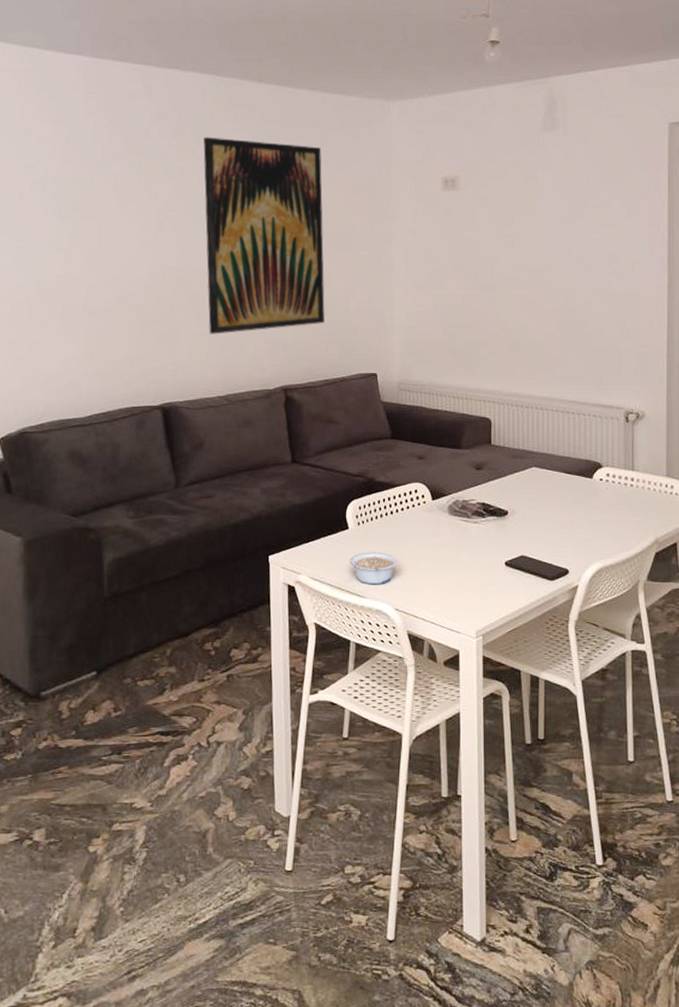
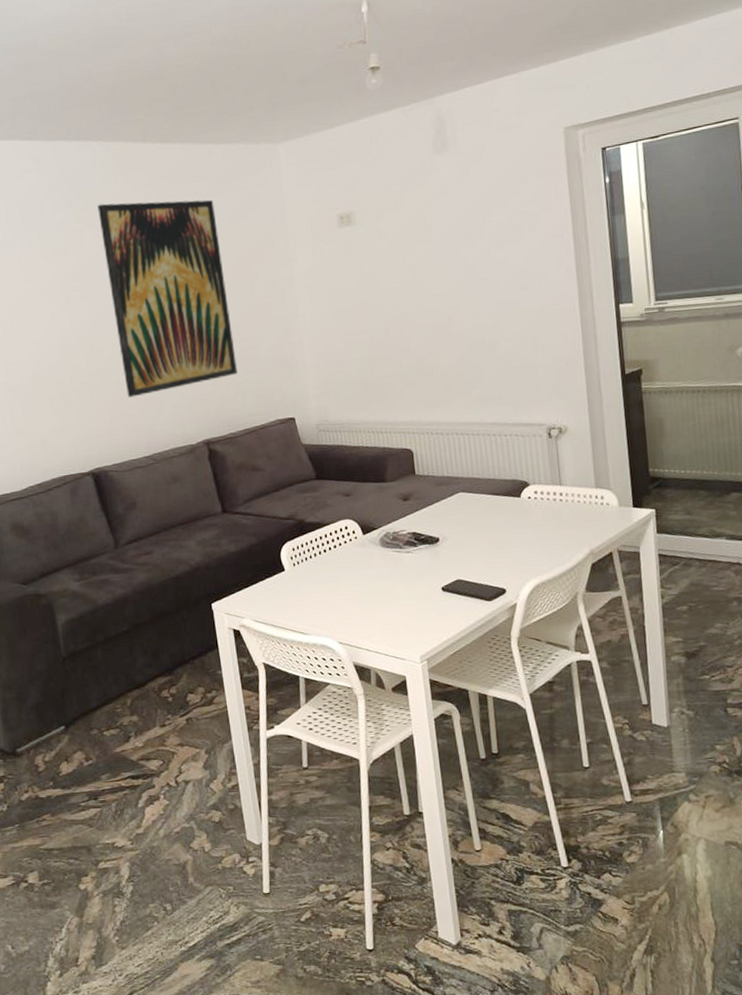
legume: present [349,552,398,585] -> none [289,589,337,622]

